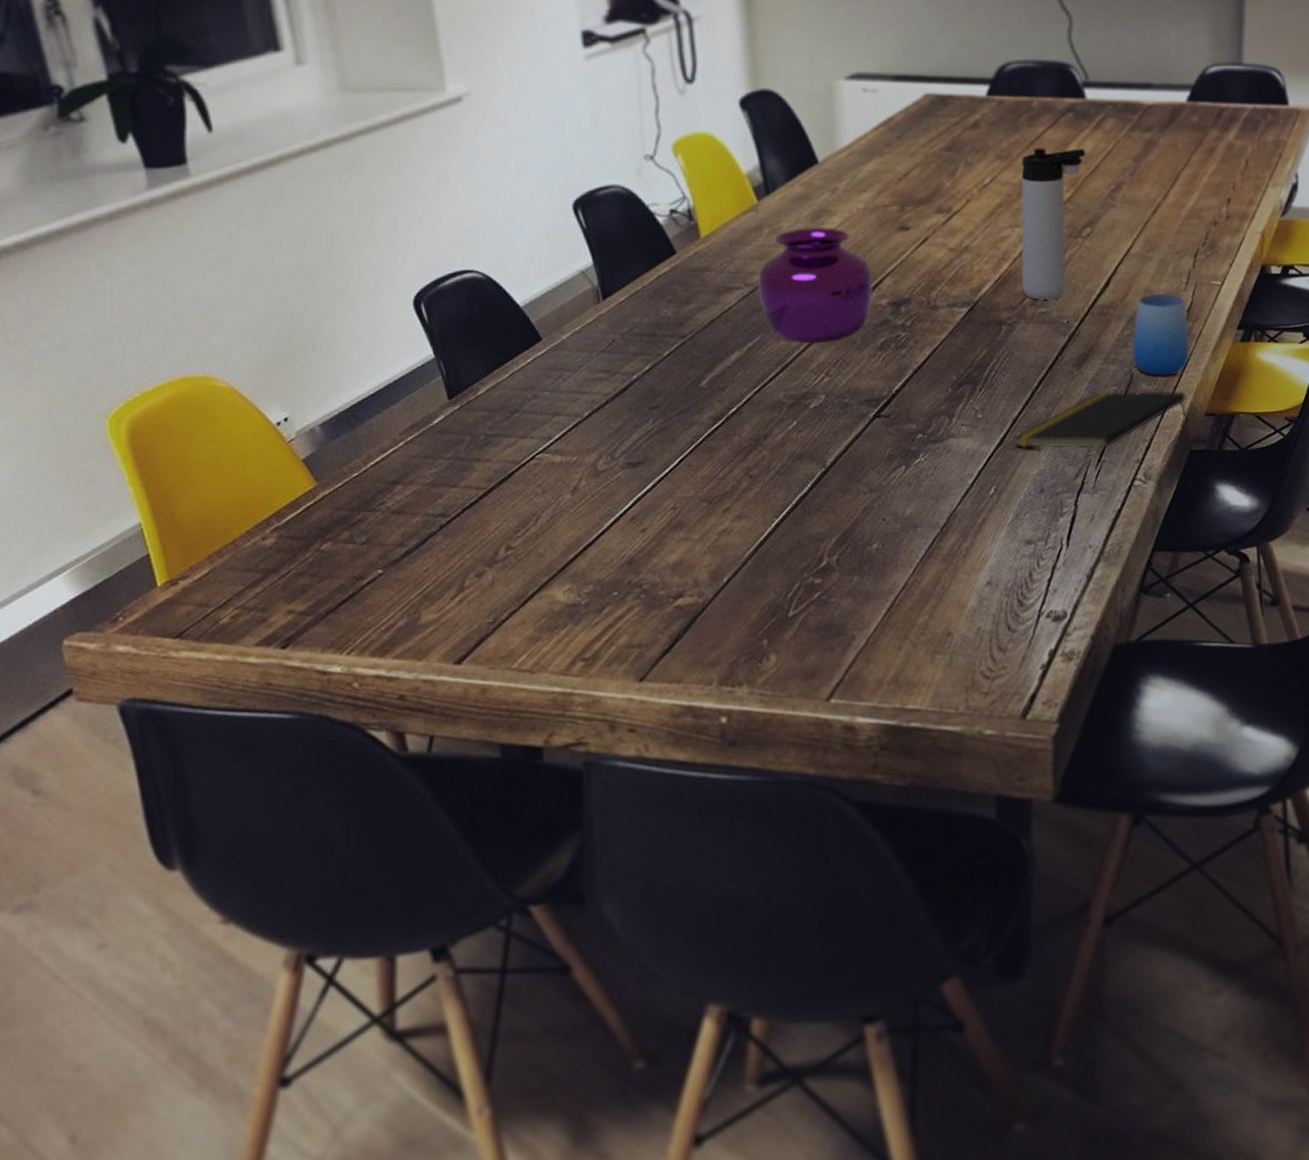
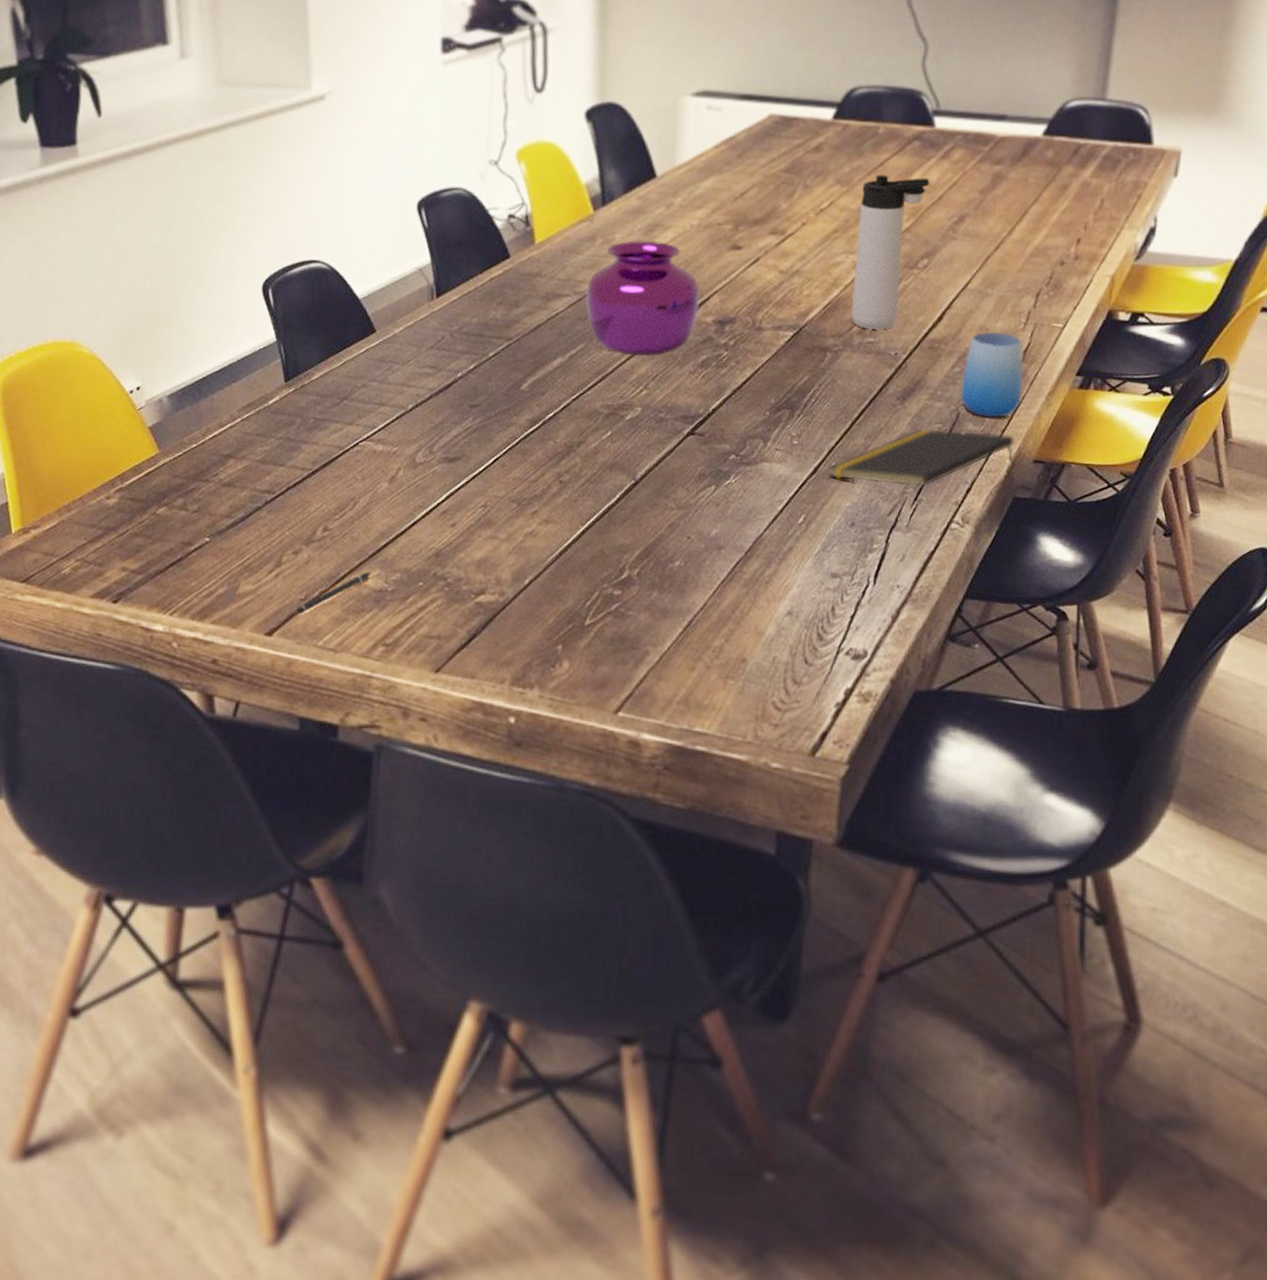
pen: none [486,587,562,638] -> present [297,572,372,614]

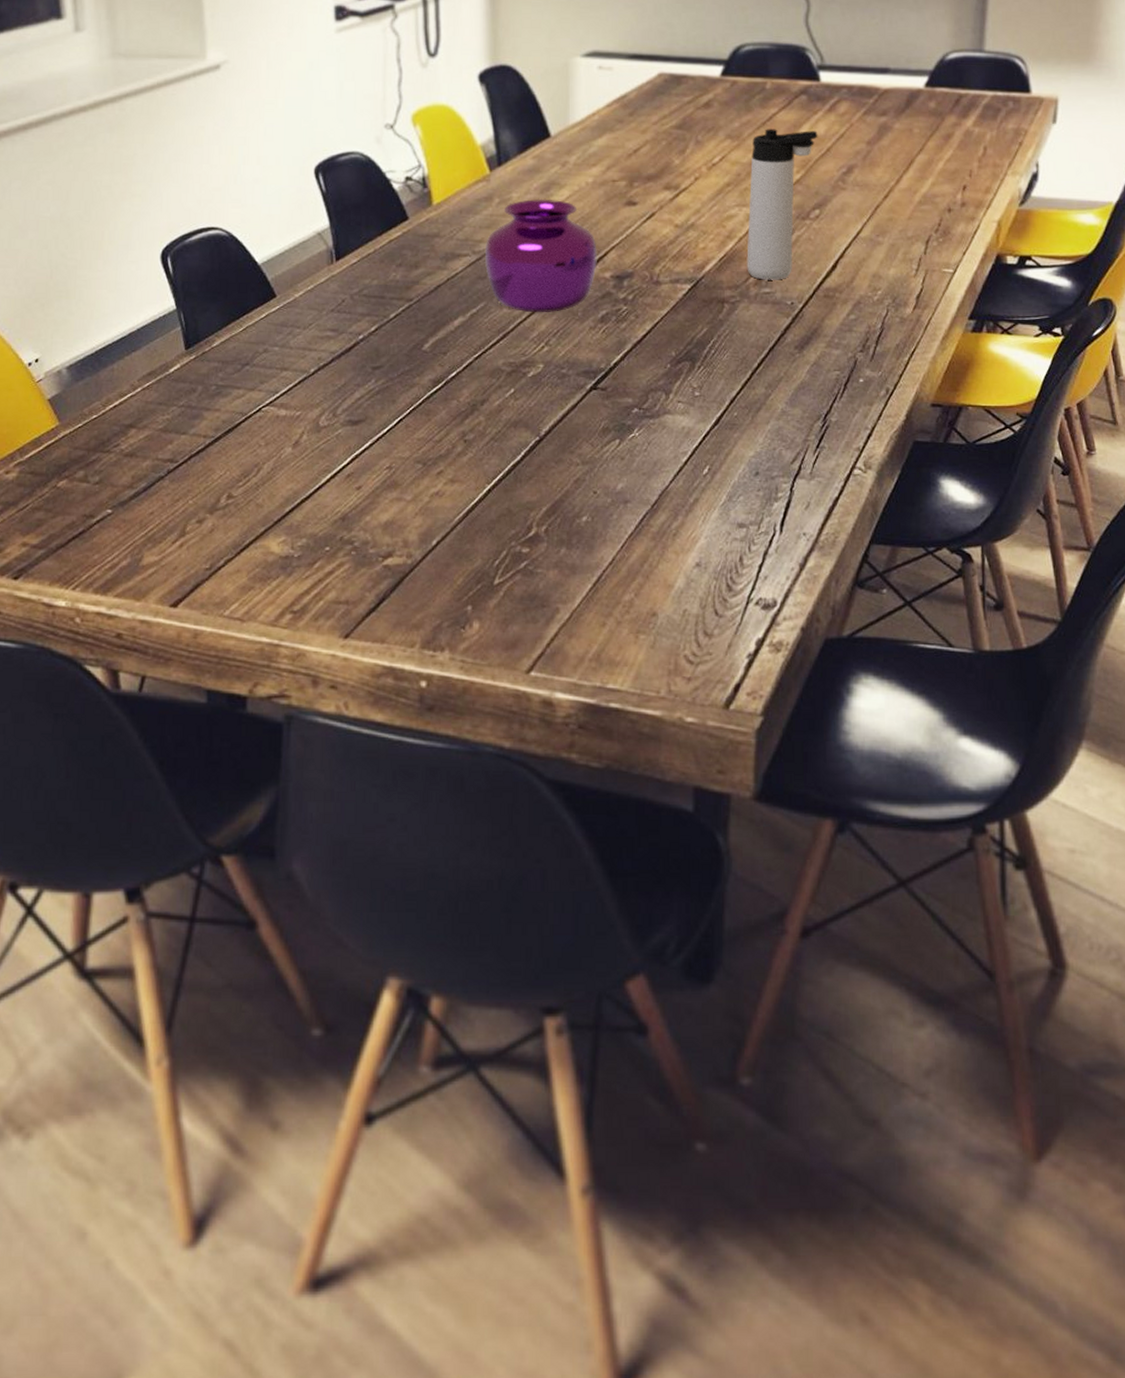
pen: present [297,572,372,614] -> none [202,538,277,583]
notepad: present [828,428,1016,488] -> none [731,376,913,435]
cup: present [960,332,1024,418] -> none [856,279,918,363]

